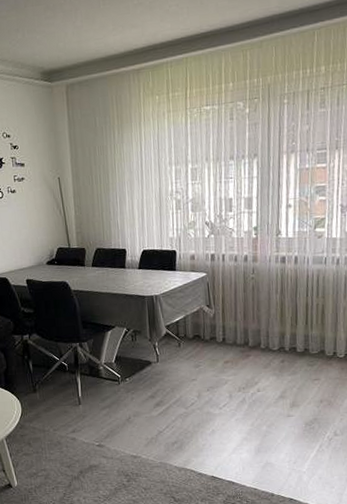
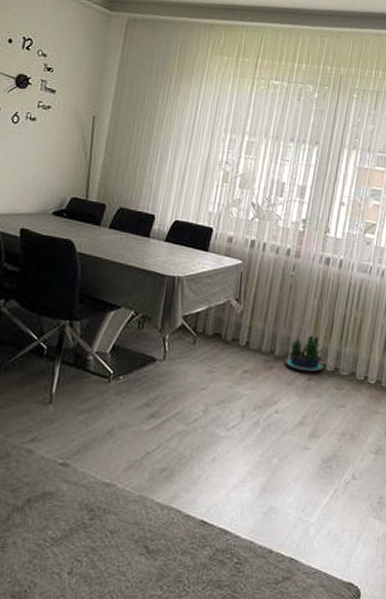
potted plant: none [259,325,295,356] -> present [285,336,325,372]

